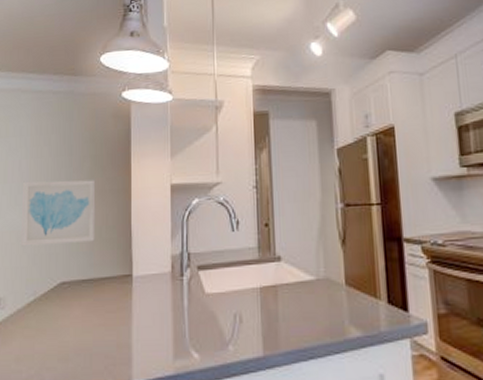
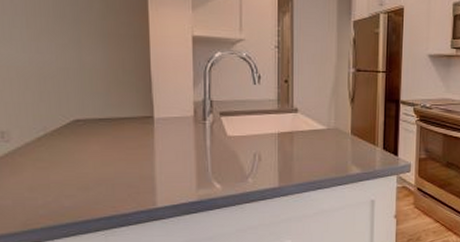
wall art: present [21,180,96,247] -> none [16,15,111,84]

